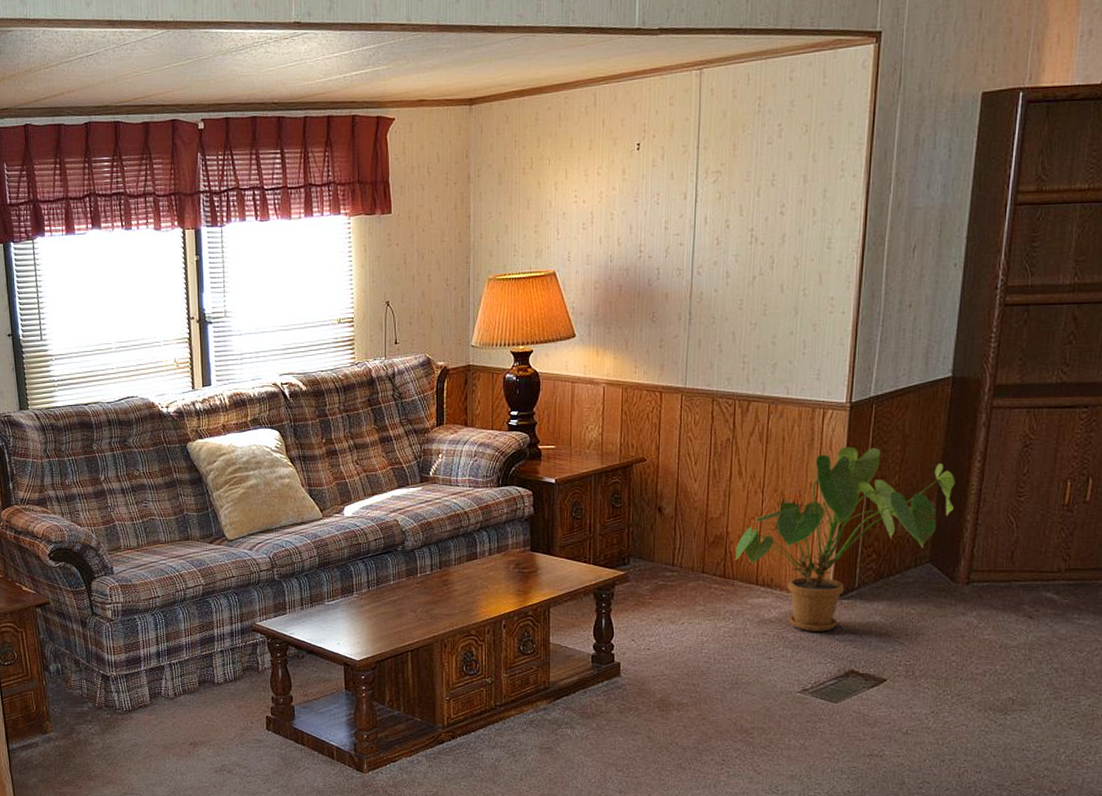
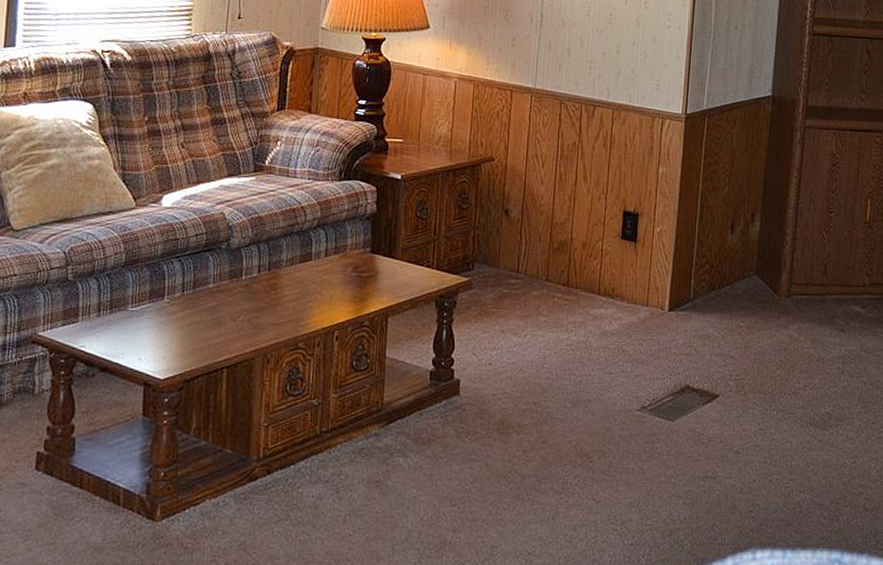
house plant: present [735,446,955,631] -> none [579,156,776,345]

